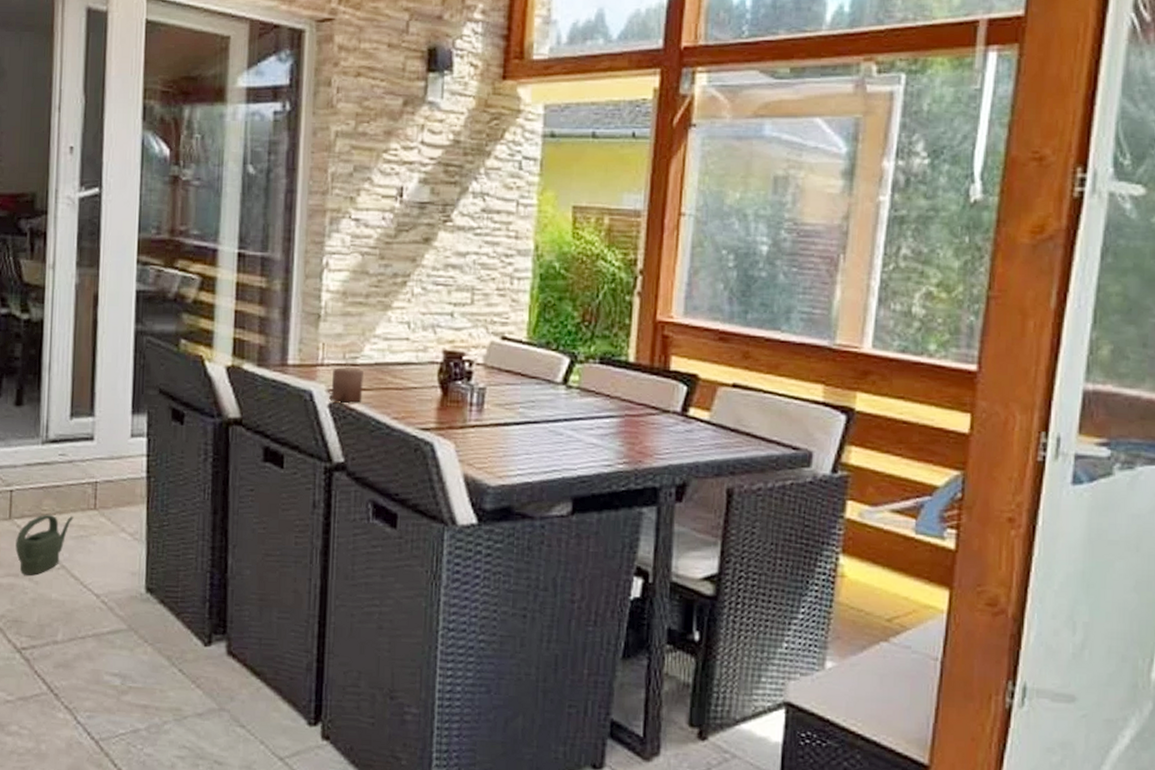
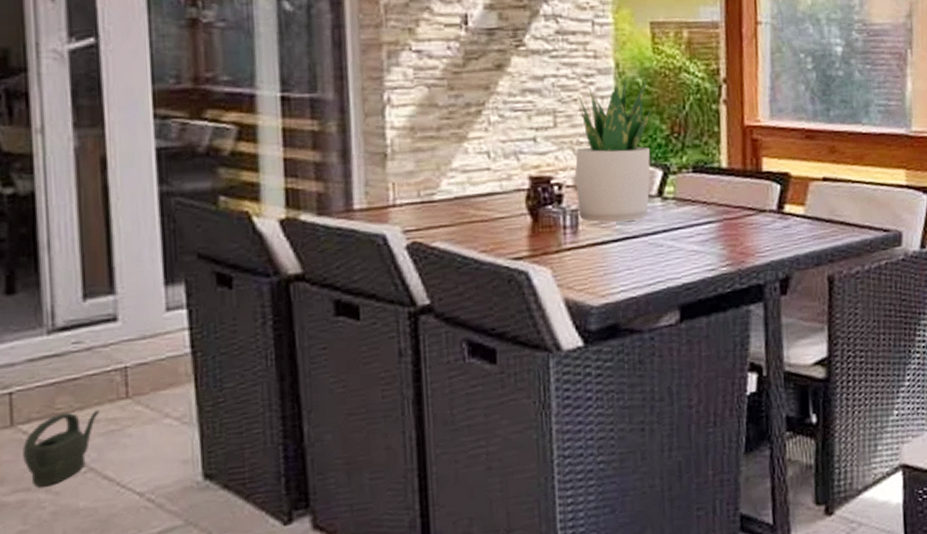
candle: present [330,361,363,403] -> none [407,199,444,243]
planter: none [485,261,566,406] -> present [575,77,652,223]

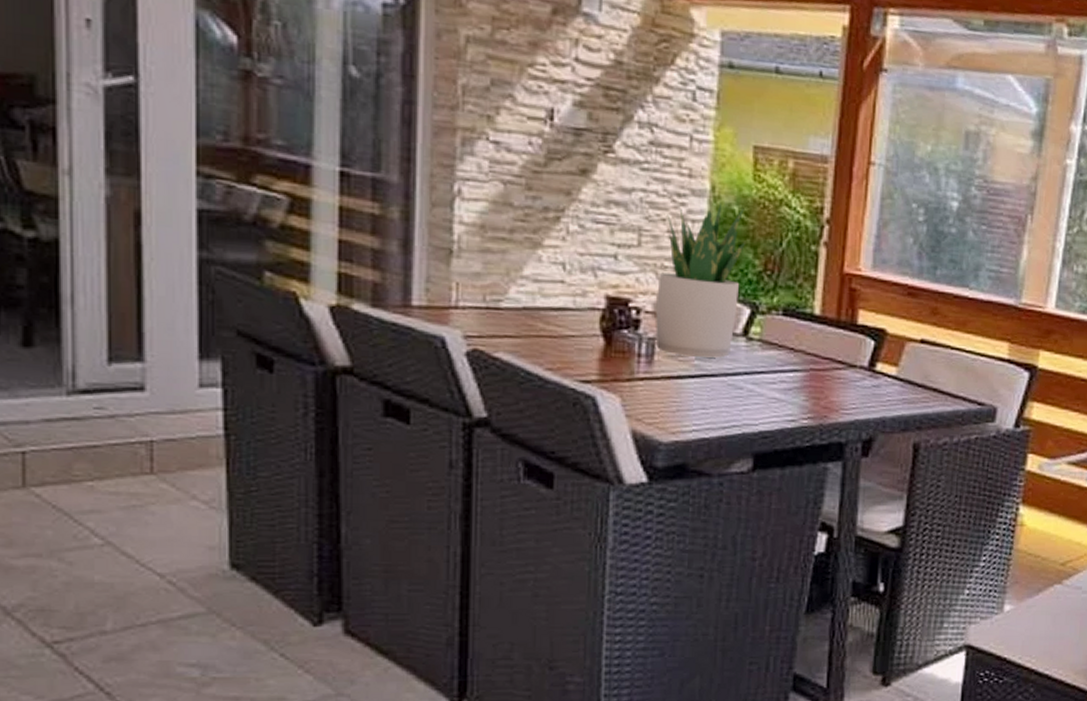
watering can: present [22,410,100,487] -> none [35,480,121,555]

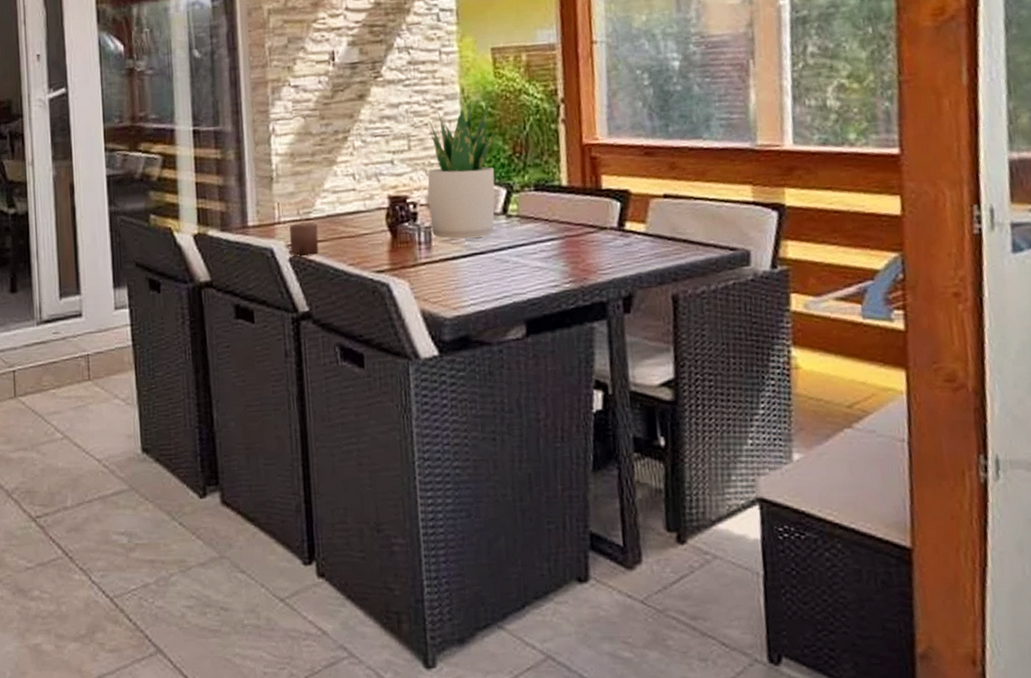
candle: none [468,304,509,352] -> present [289,217,319,256]

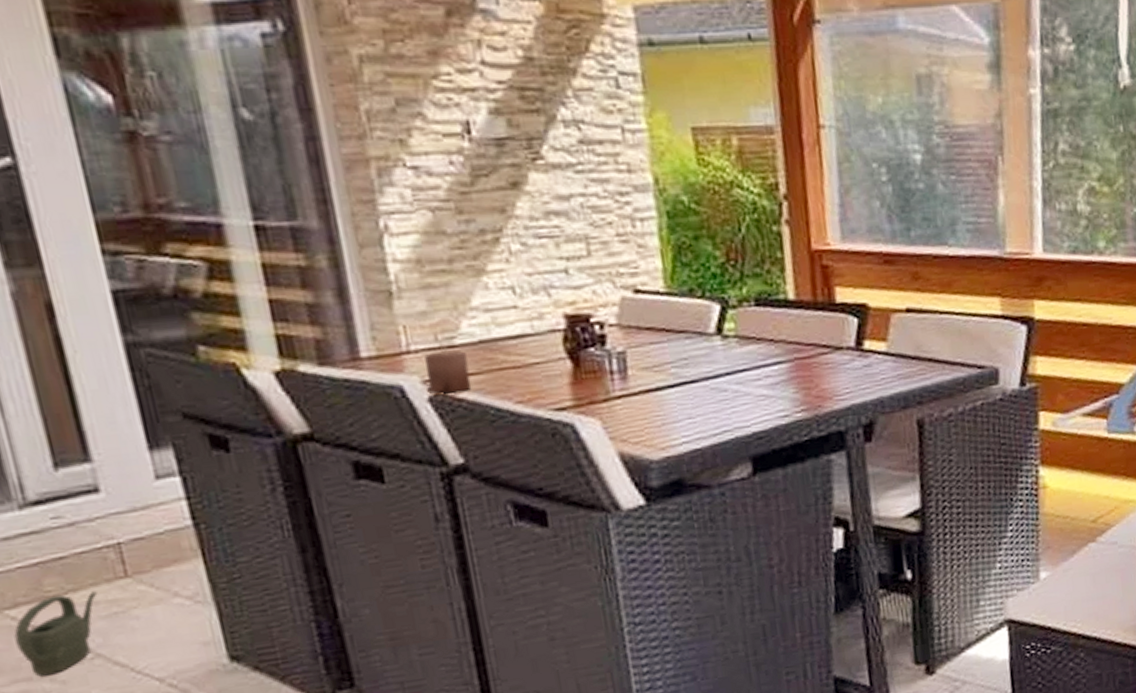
watering can: none [22,389,71,448] -> present [14,591,98,676]
planter: present [428,102,495,239] -> none [612,195,707,366]

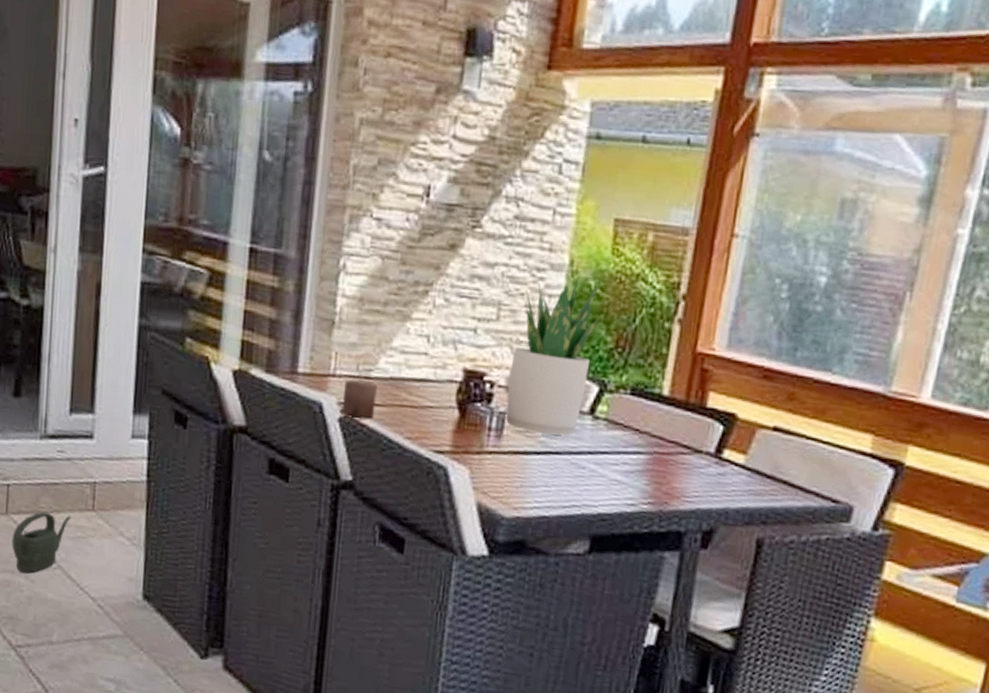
planter: none [612,195,707,366] -> present [506,277,601,436]

